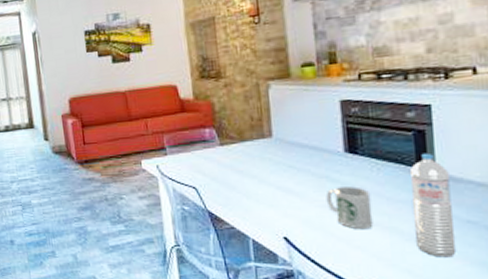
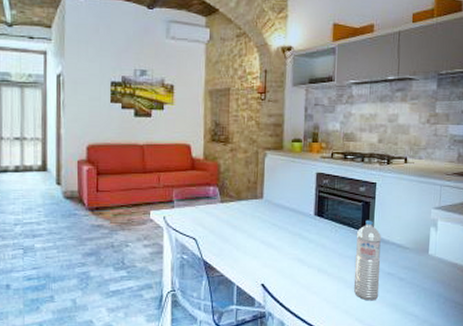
mug: present [325,186,374,230] -> none [296,243,329,279]

